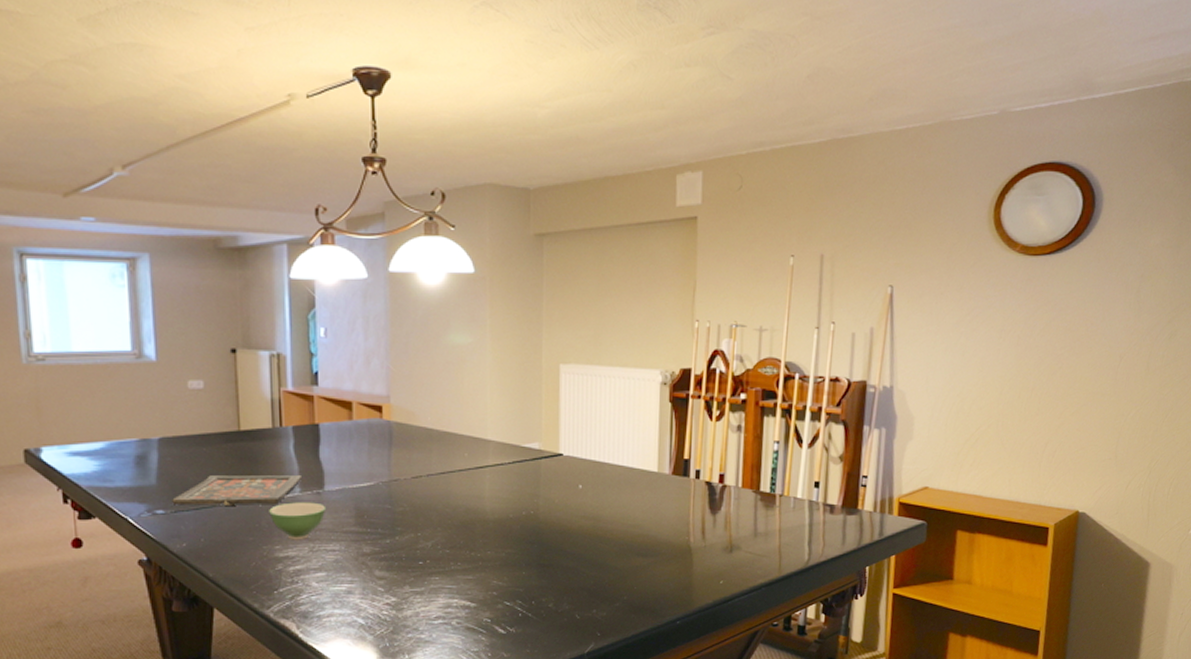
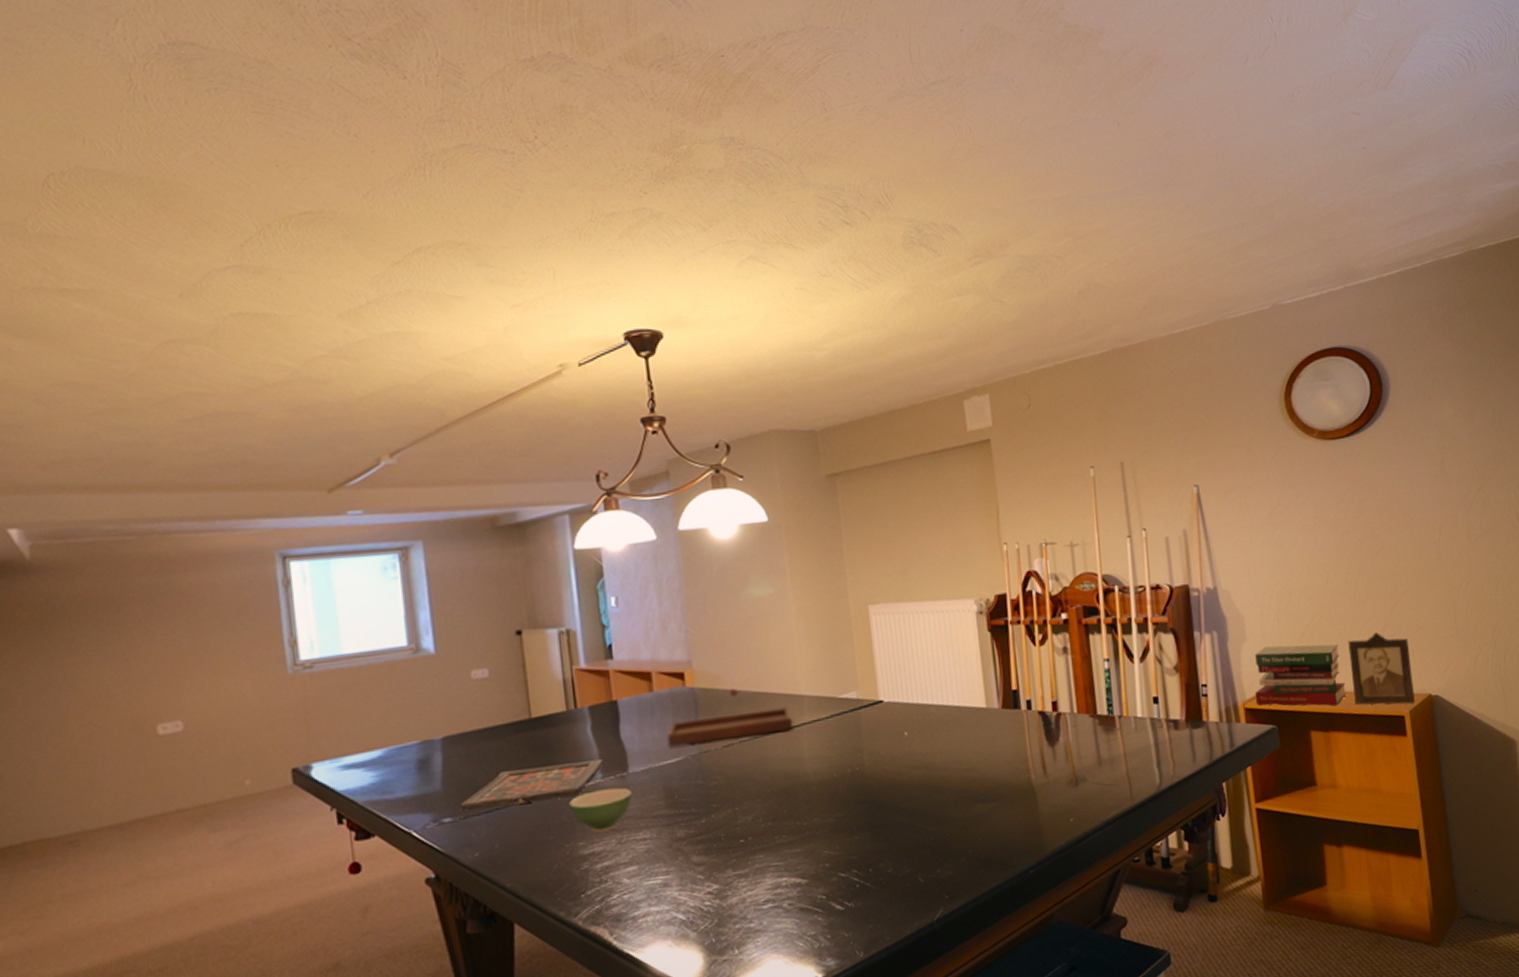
tray: none [361,425,478,473] -> present [666,688,793,748]
books: none [910,448,999,511] -> present [1254,644,1346,706]
photo frame: none [1004,447,1067,518] -> present [1348,632,1415,705]

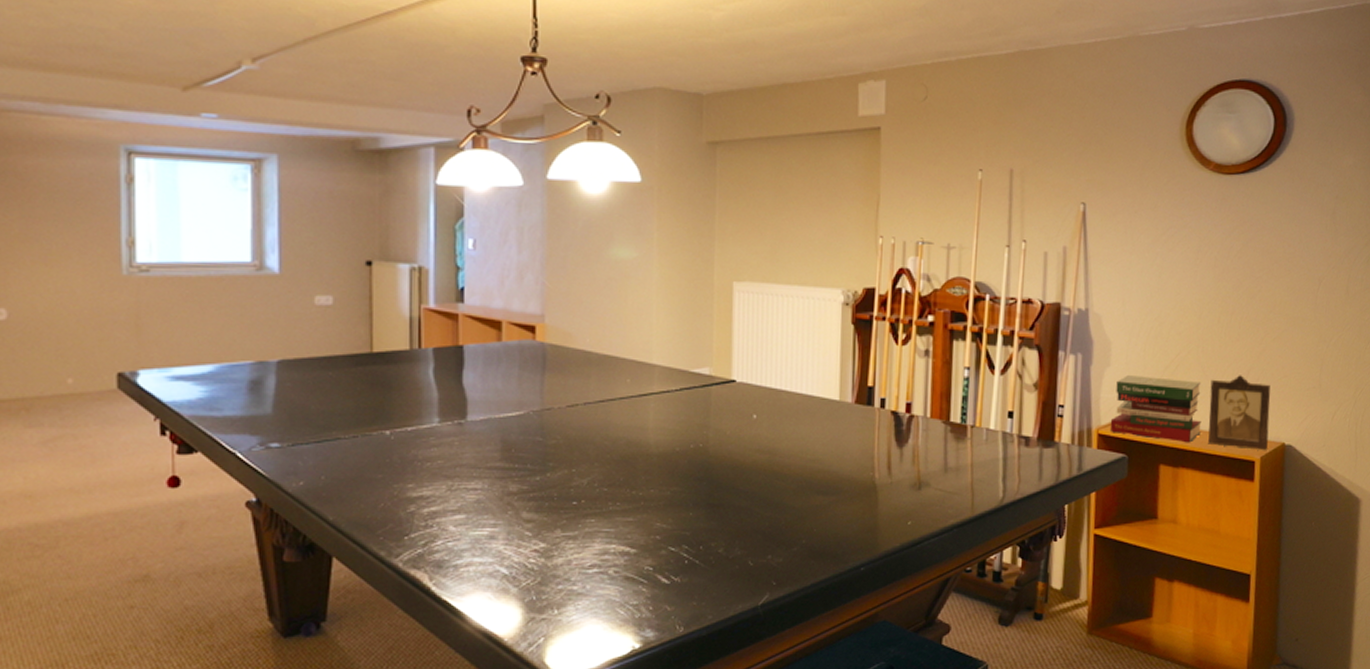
board game: present [460,759,604,811] -> none [290,403,443,439]
bowl: present [569,787,633,834] -> none [402,434,469,478]
tray: present [666,688,793,748] -> none [510,348,641,401]

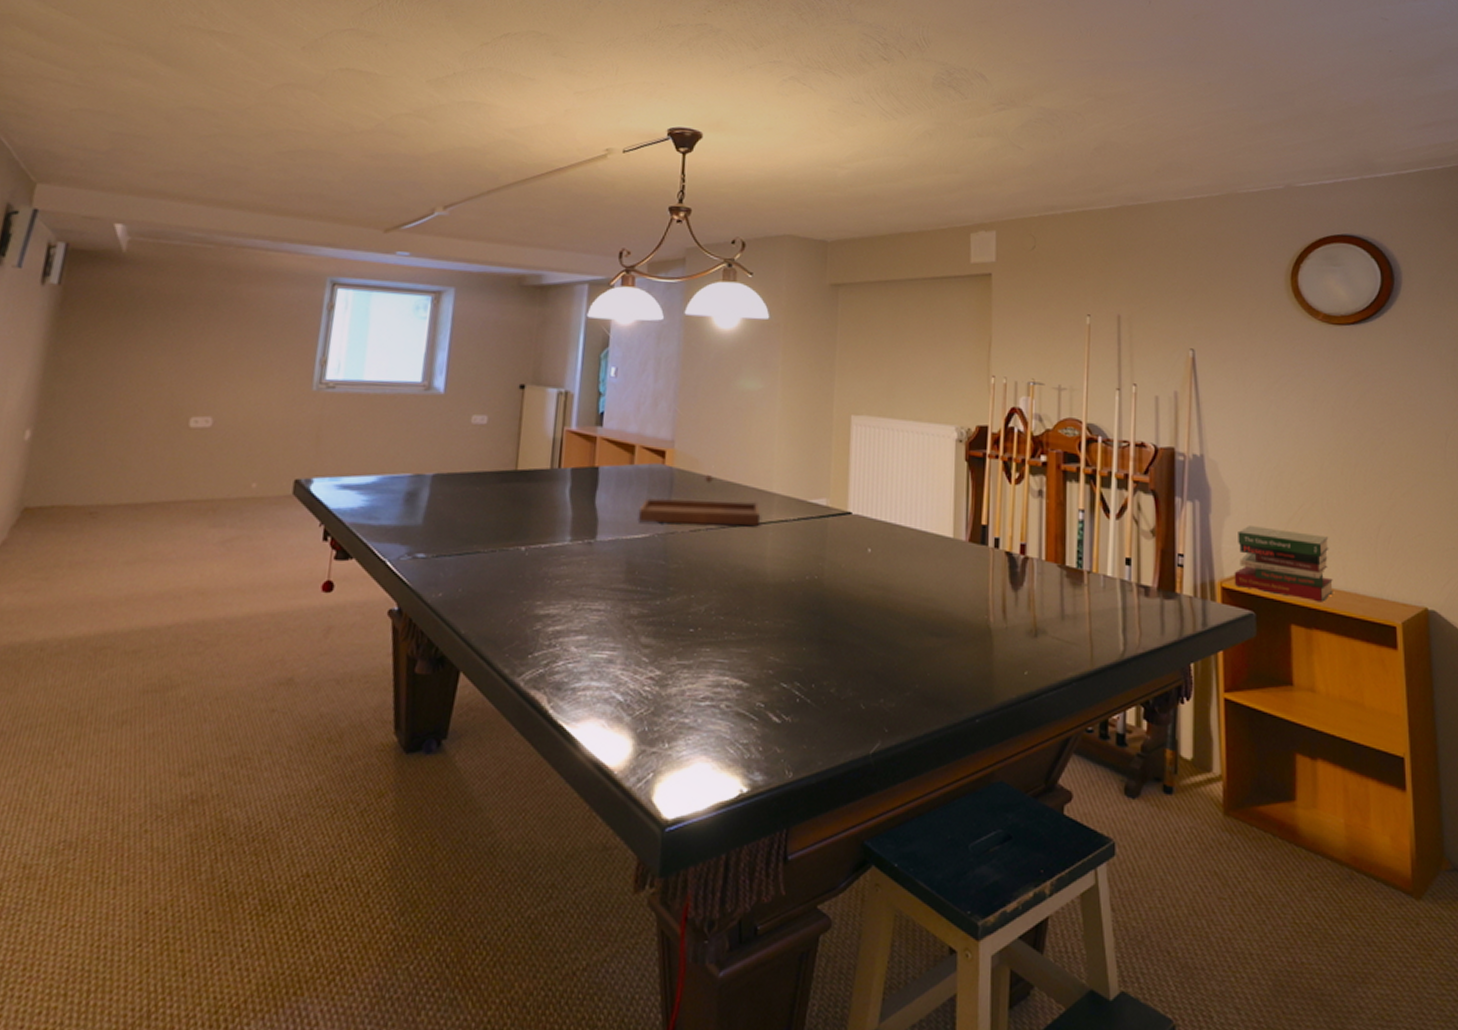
tray: none [510,348,641,401] -> present [637,474,761,527]
photo frame: present [1208,375,1271,451] -> none [1339,531,1409,616]

